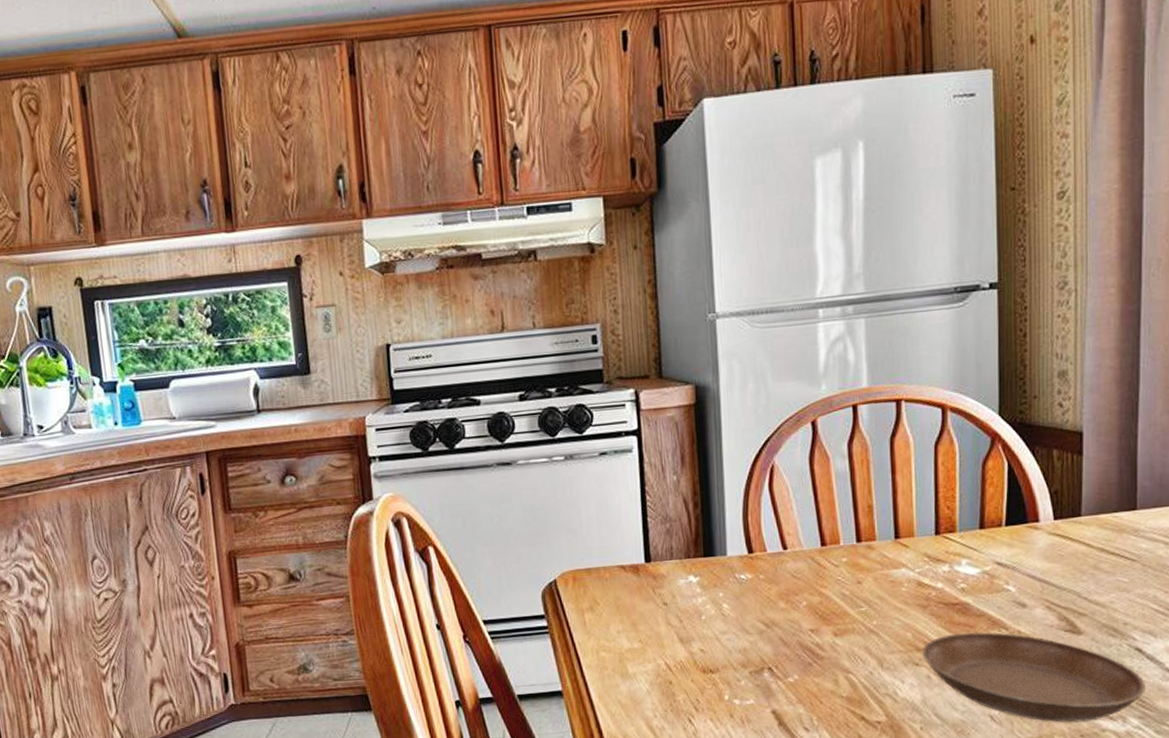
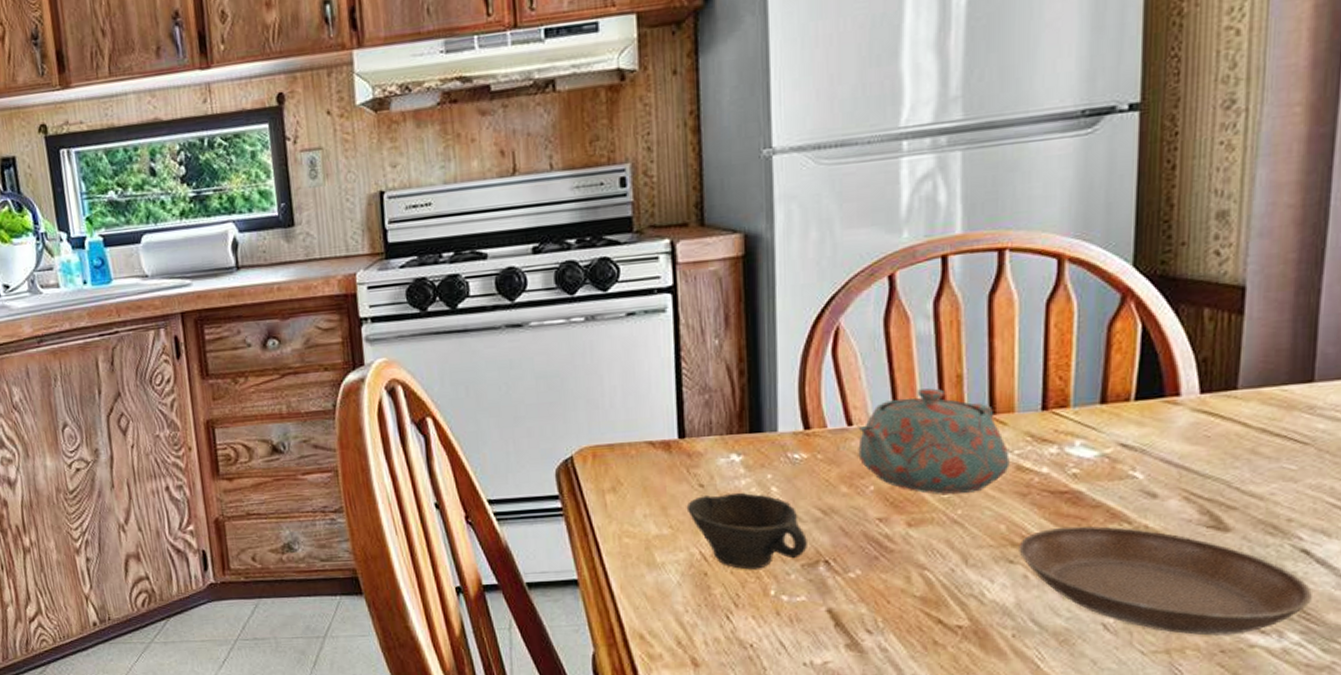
cup: none [653,609,754,678] -> present [686,492,807,570]
teapot: none [791,517,912,608] -> present [858,388,1010,494]

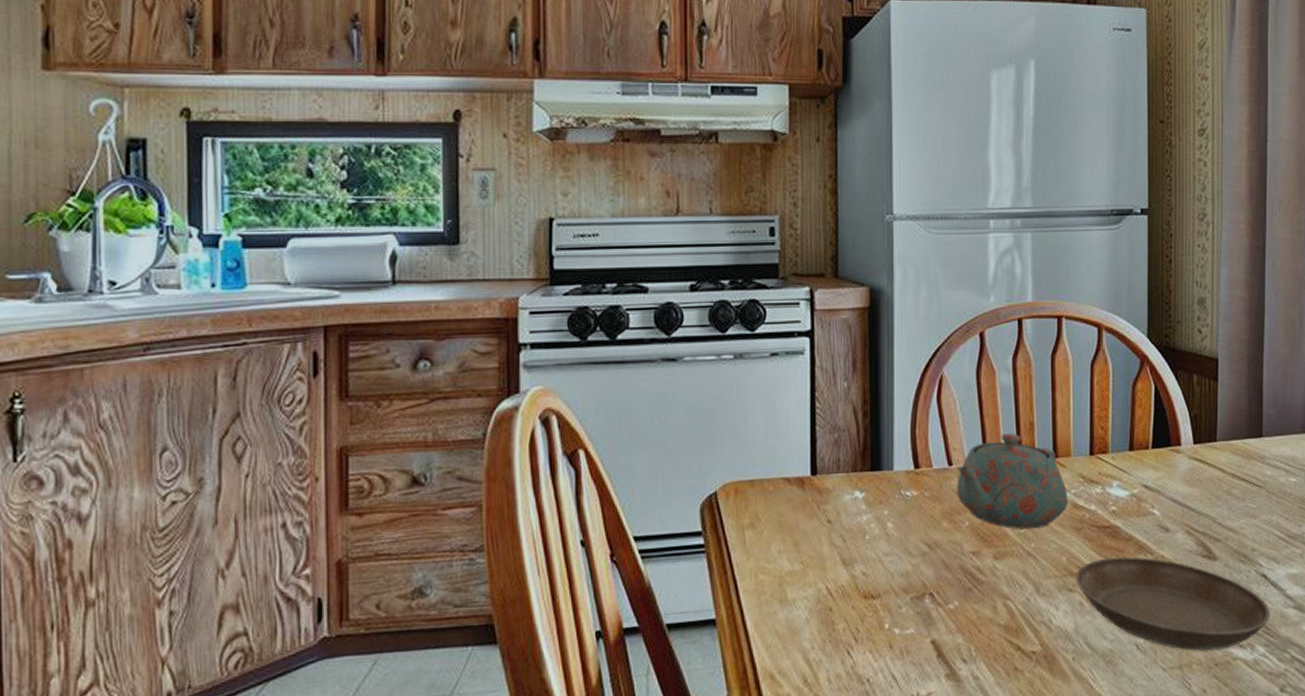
cup: present [686,492,807,570] -> none [816,528,916,604]

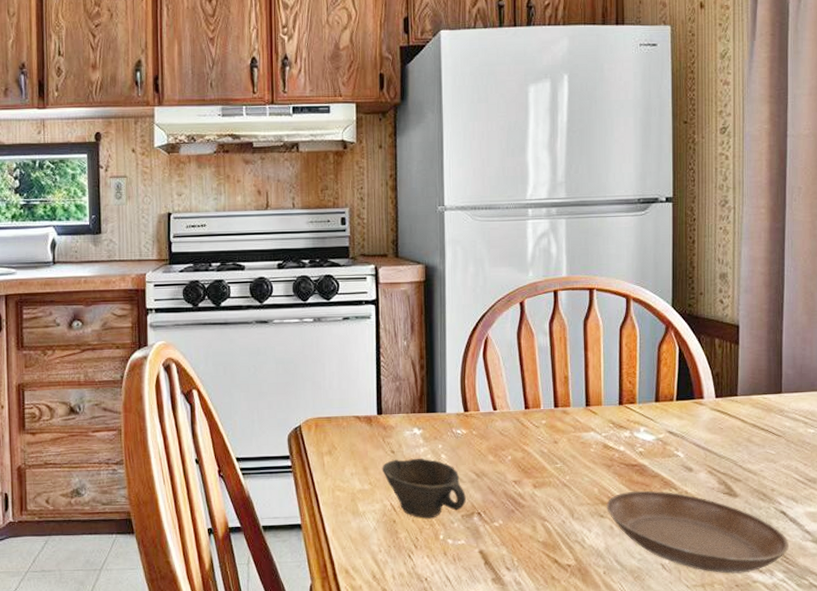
cup: none [816,528,916,604] -> present [381,458,466,519]
teapot: present [956,433,1068,529] -> none [500,385,599,464]

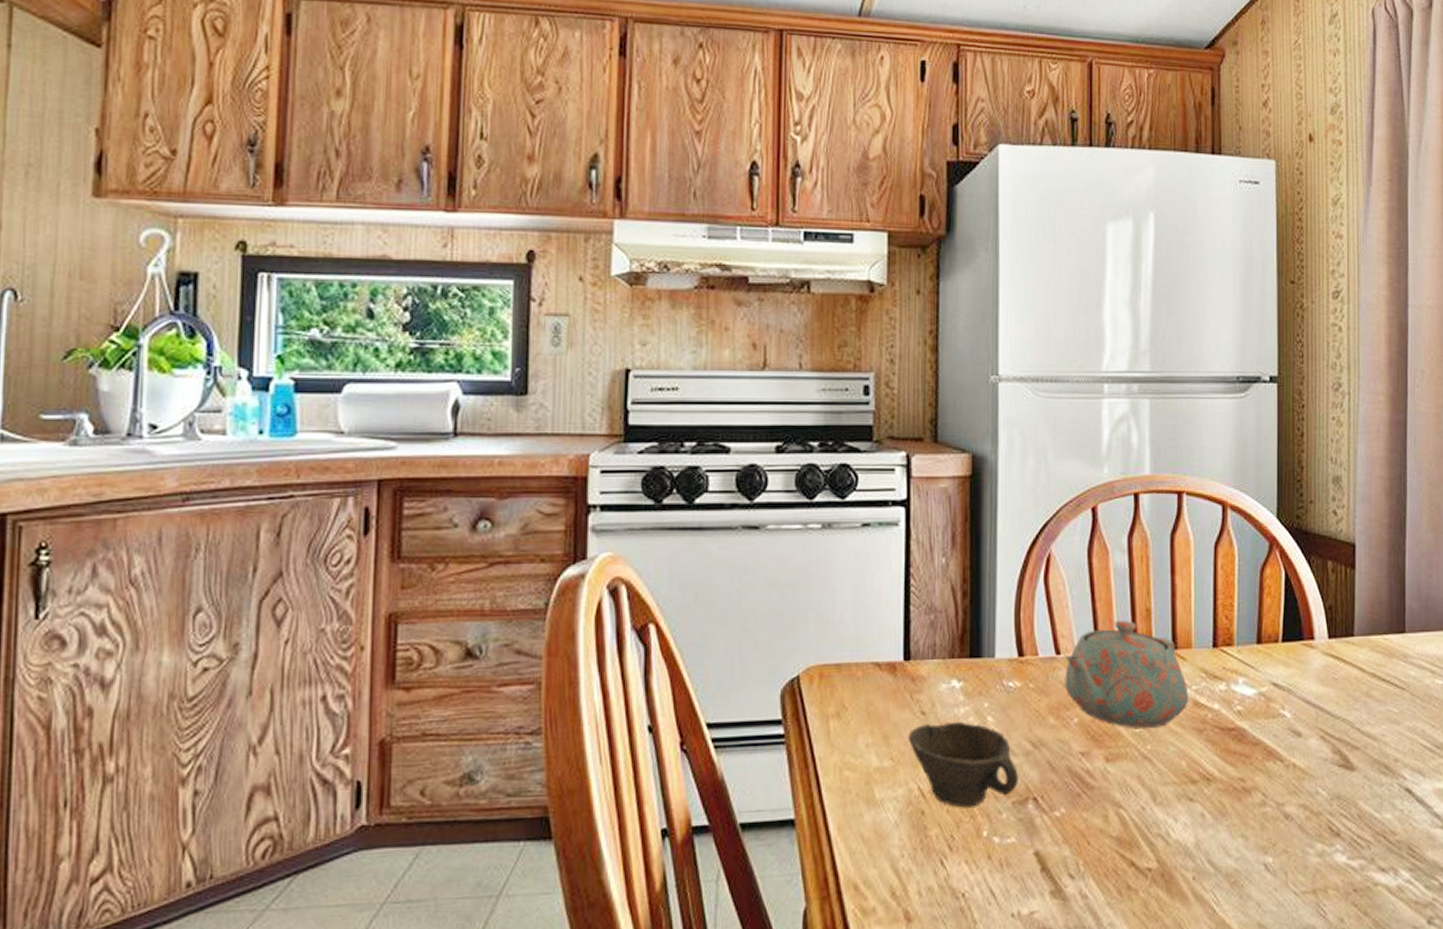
teapot: none [500,385,599,464] -> present [1065,621,1189,728]
saucer: present [606,490,789,574] -> none [1197,763,1415,874]

